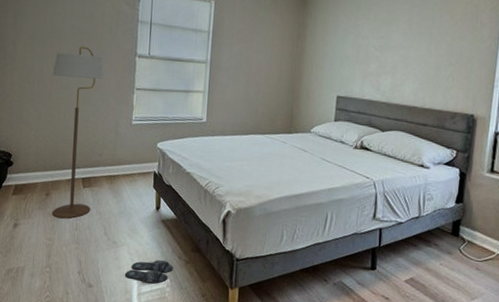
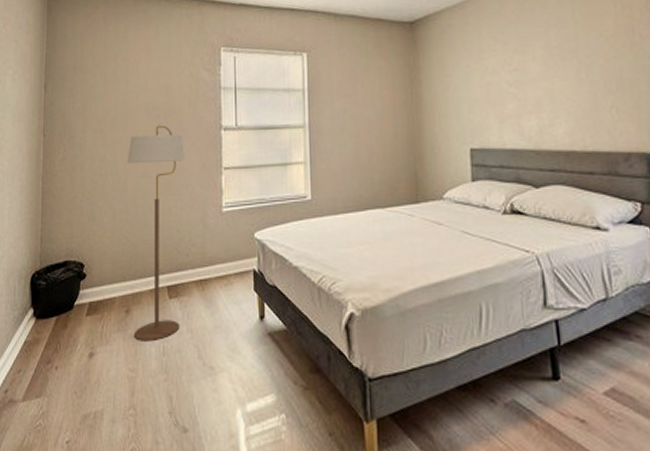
slippers: present [125,260,173,284] -> none [228,388,288,422]

